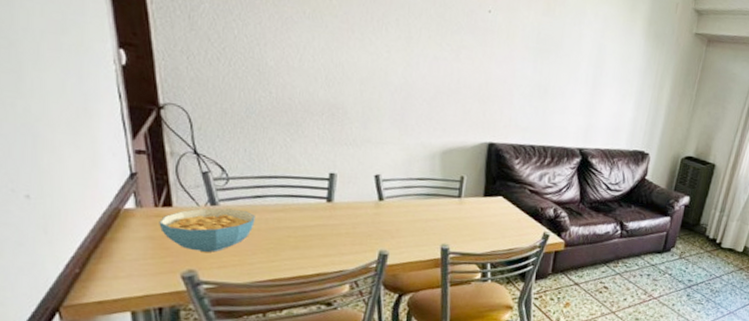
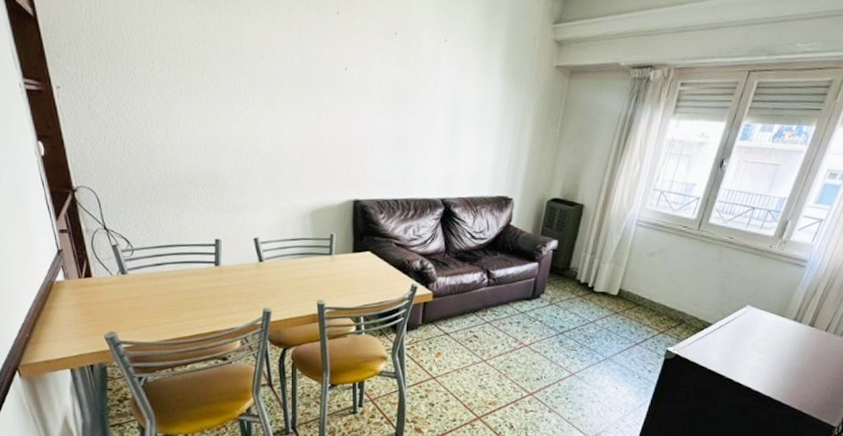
cereal bowl: present [159,208,255,252] -> none [83,276,158,316]

